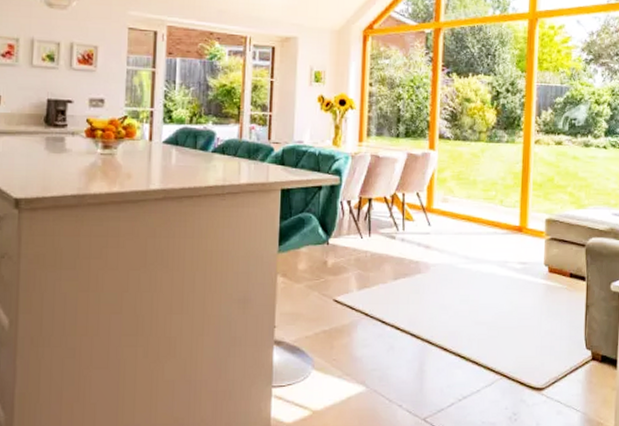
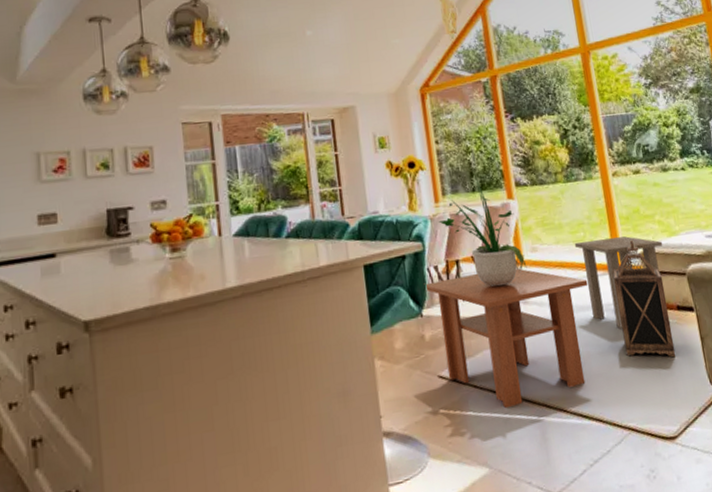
coffee table: none [336,213,490,339] -> present [426,268,588,409]
potted plant: none [359,122,435,229] -> present [439,175,527,287]
side table: none [484,201,570,286] -> present [574,236,663,329]
lantern: none [513,206,562,319] -> present [613,240,676,358]

